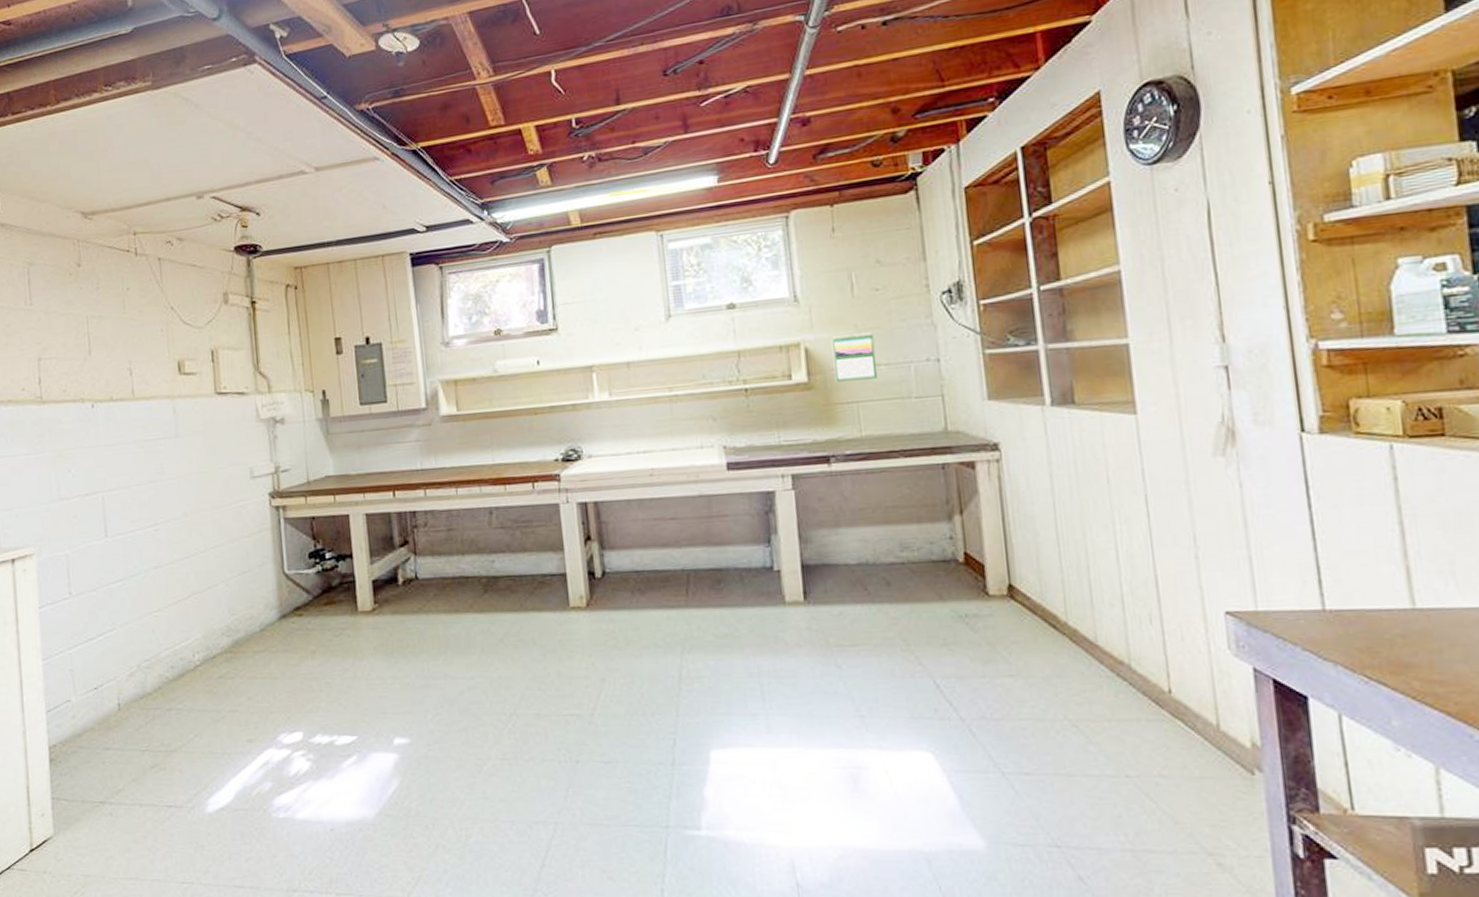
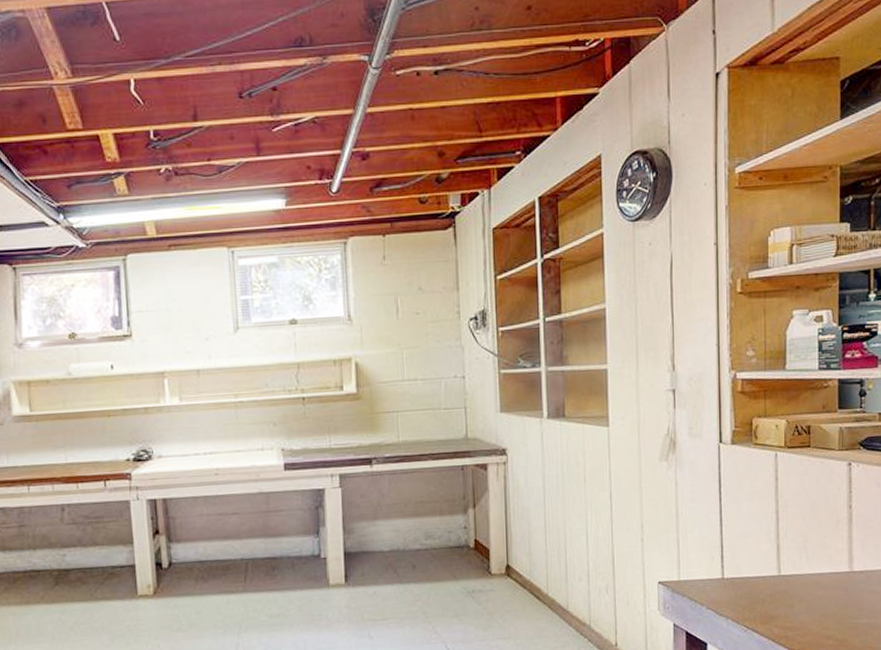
calendar: present [831,333,878,382] -> none [378,351,415,394]

